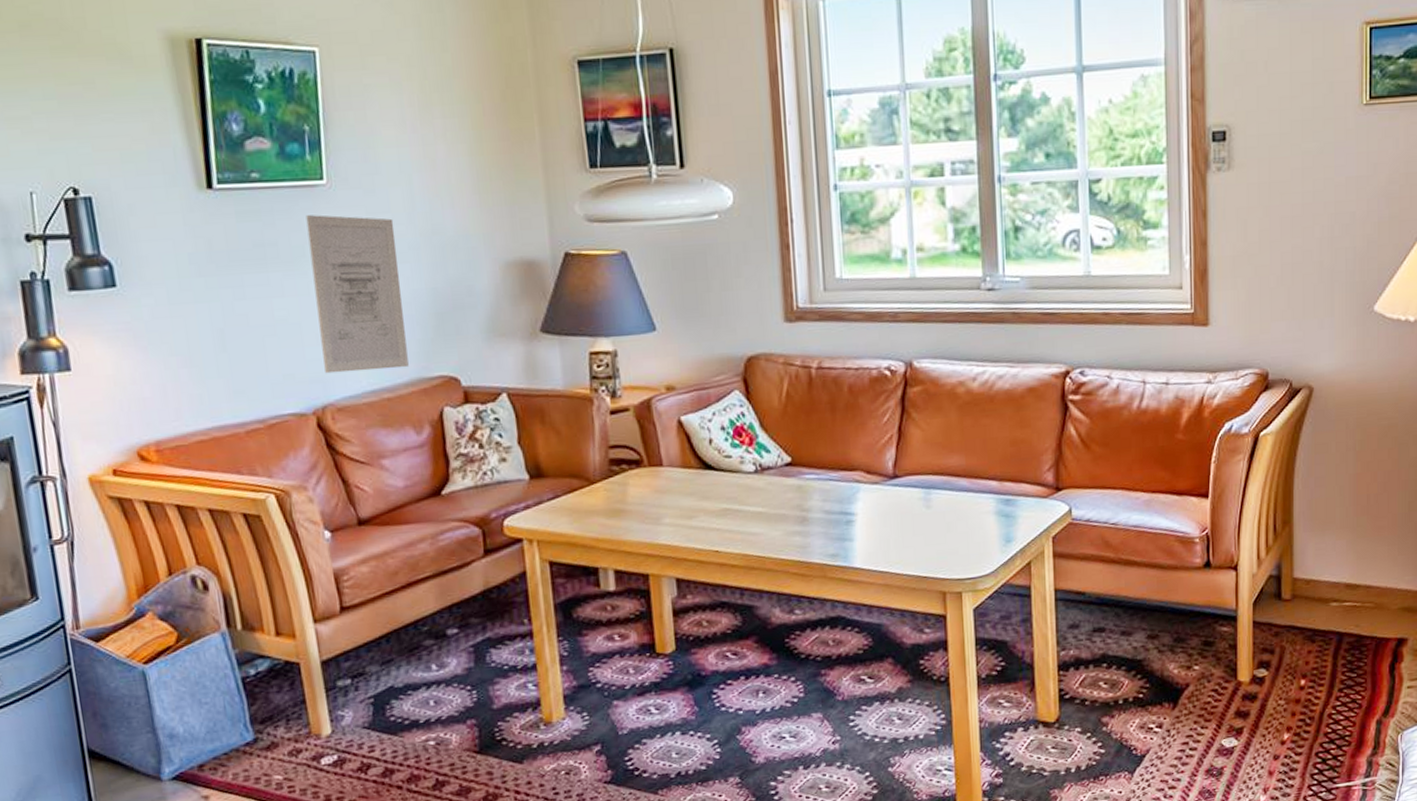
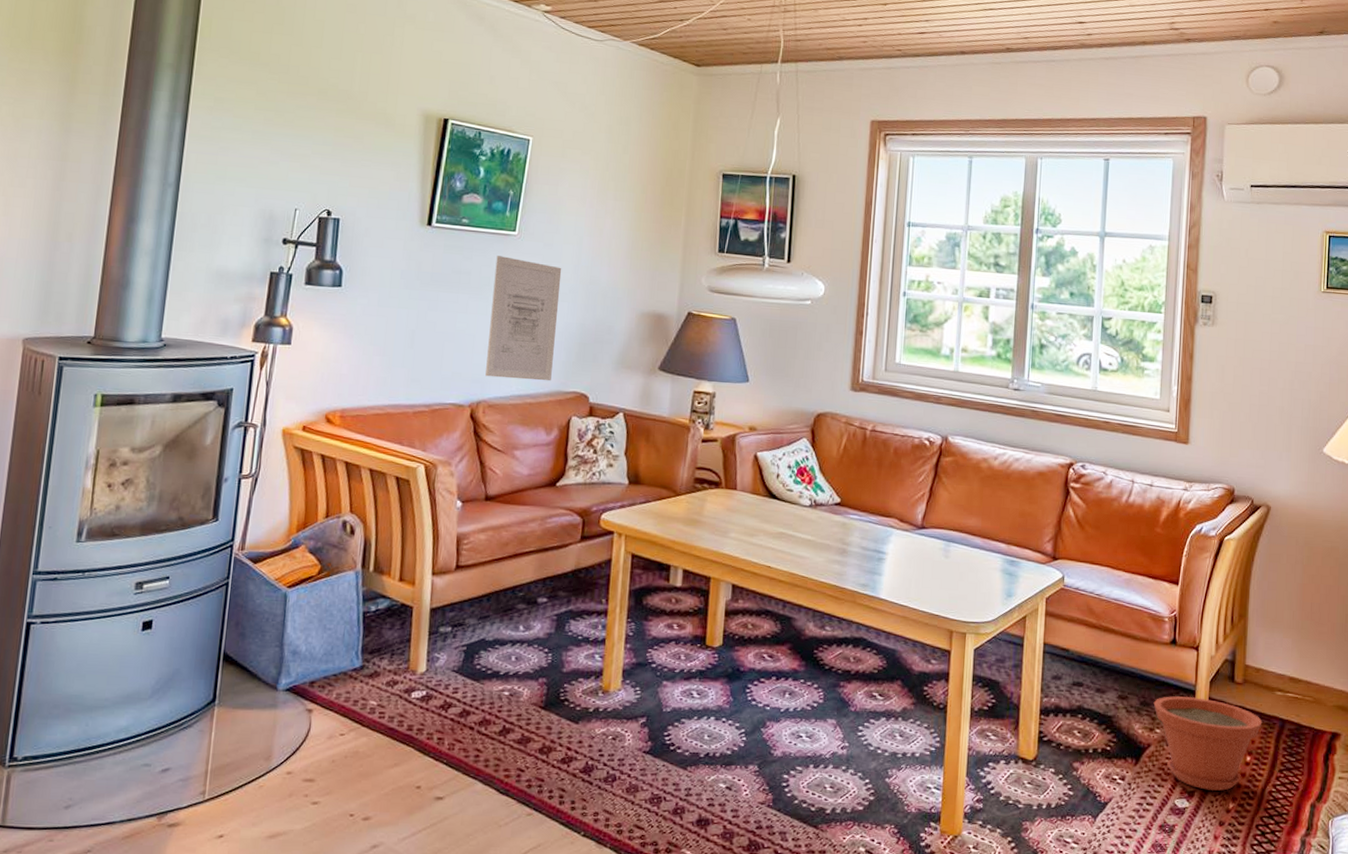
plant pot: none [1189,623,1317,724] -> present [1153,696,1262,791]

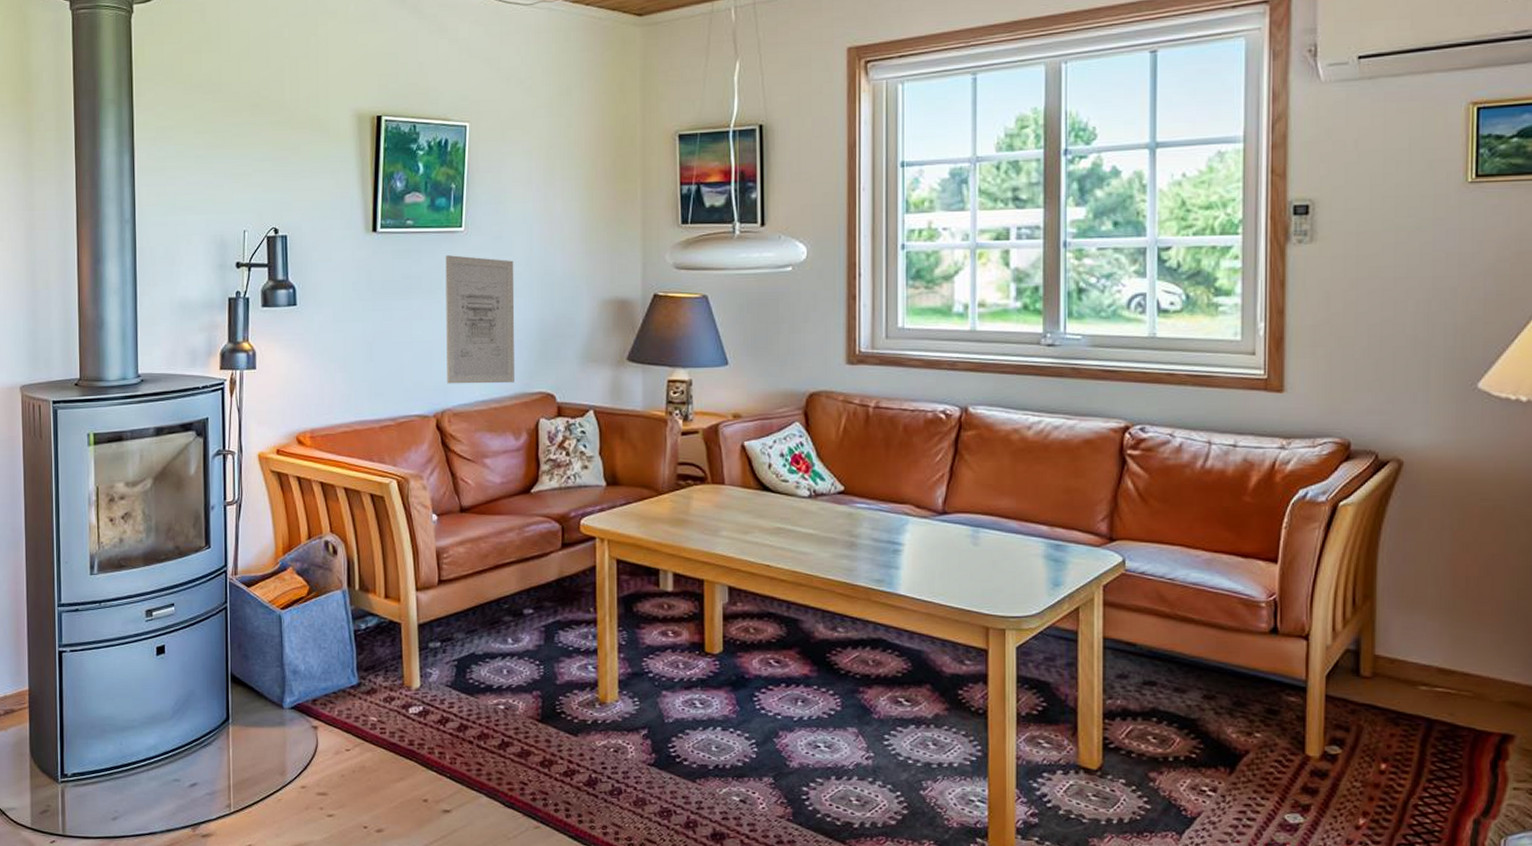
plant pot: present [1153,696,1262,791] -> none [1250,694,1401,804]

